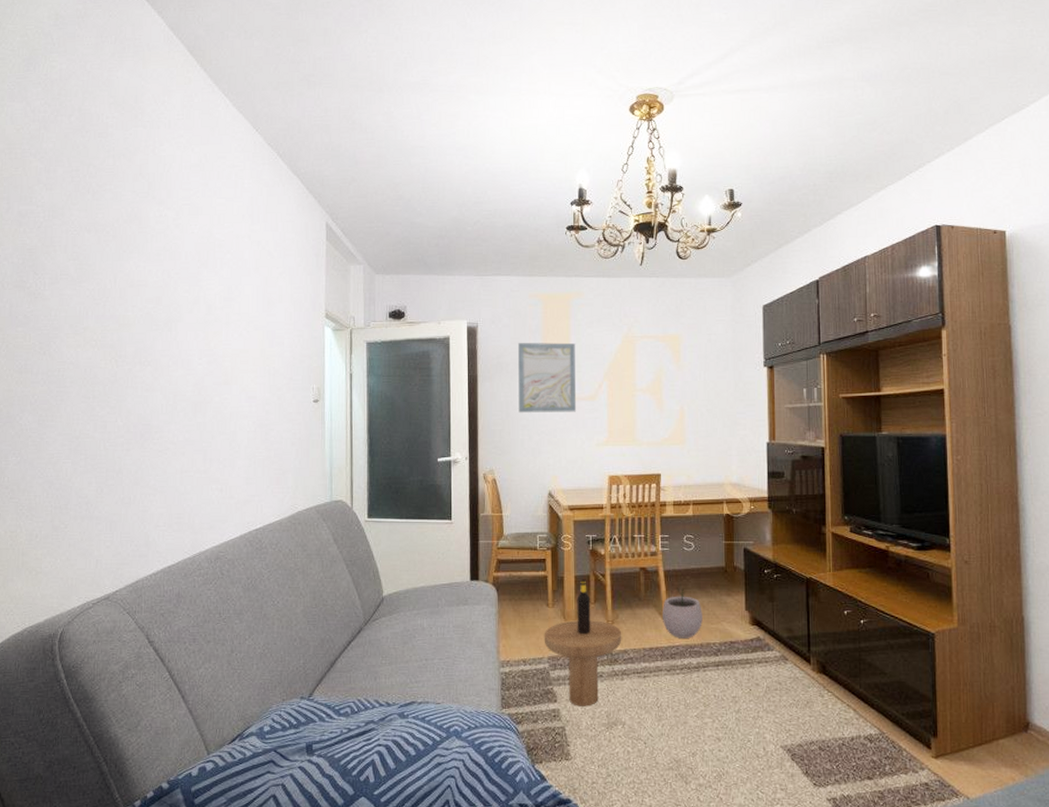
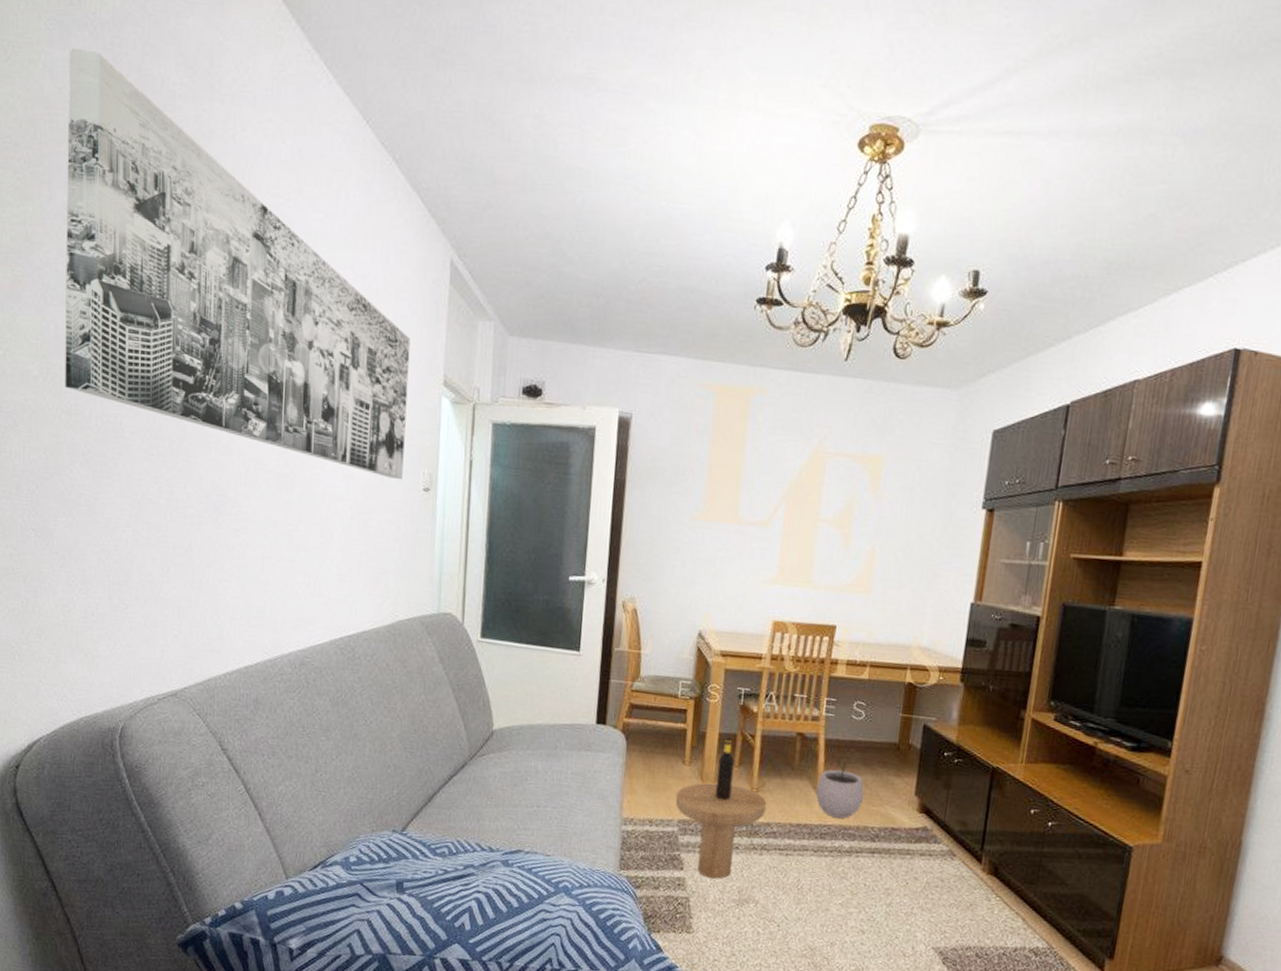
wall art: none [17,100,297,395] -> present [65,47,411,479]
wall art: present [517,342,577,413] -> none [672,445,751,539]

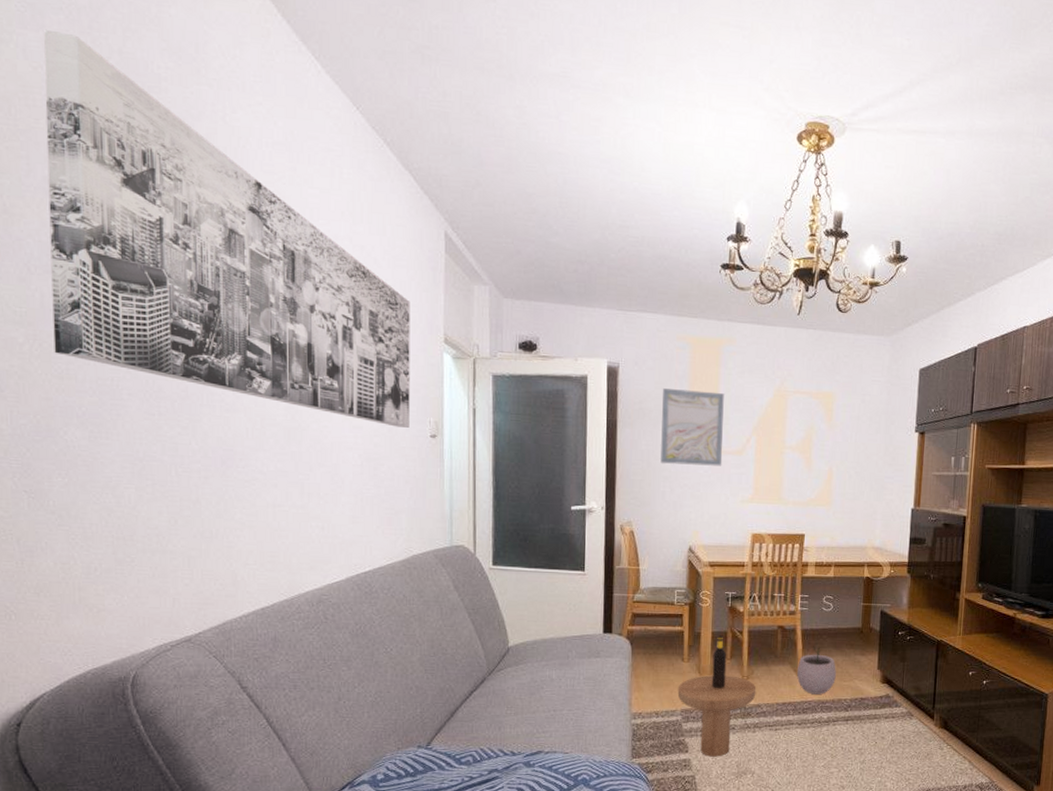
wall art: none [672,445,751,539] -> present [660,388,724,466]

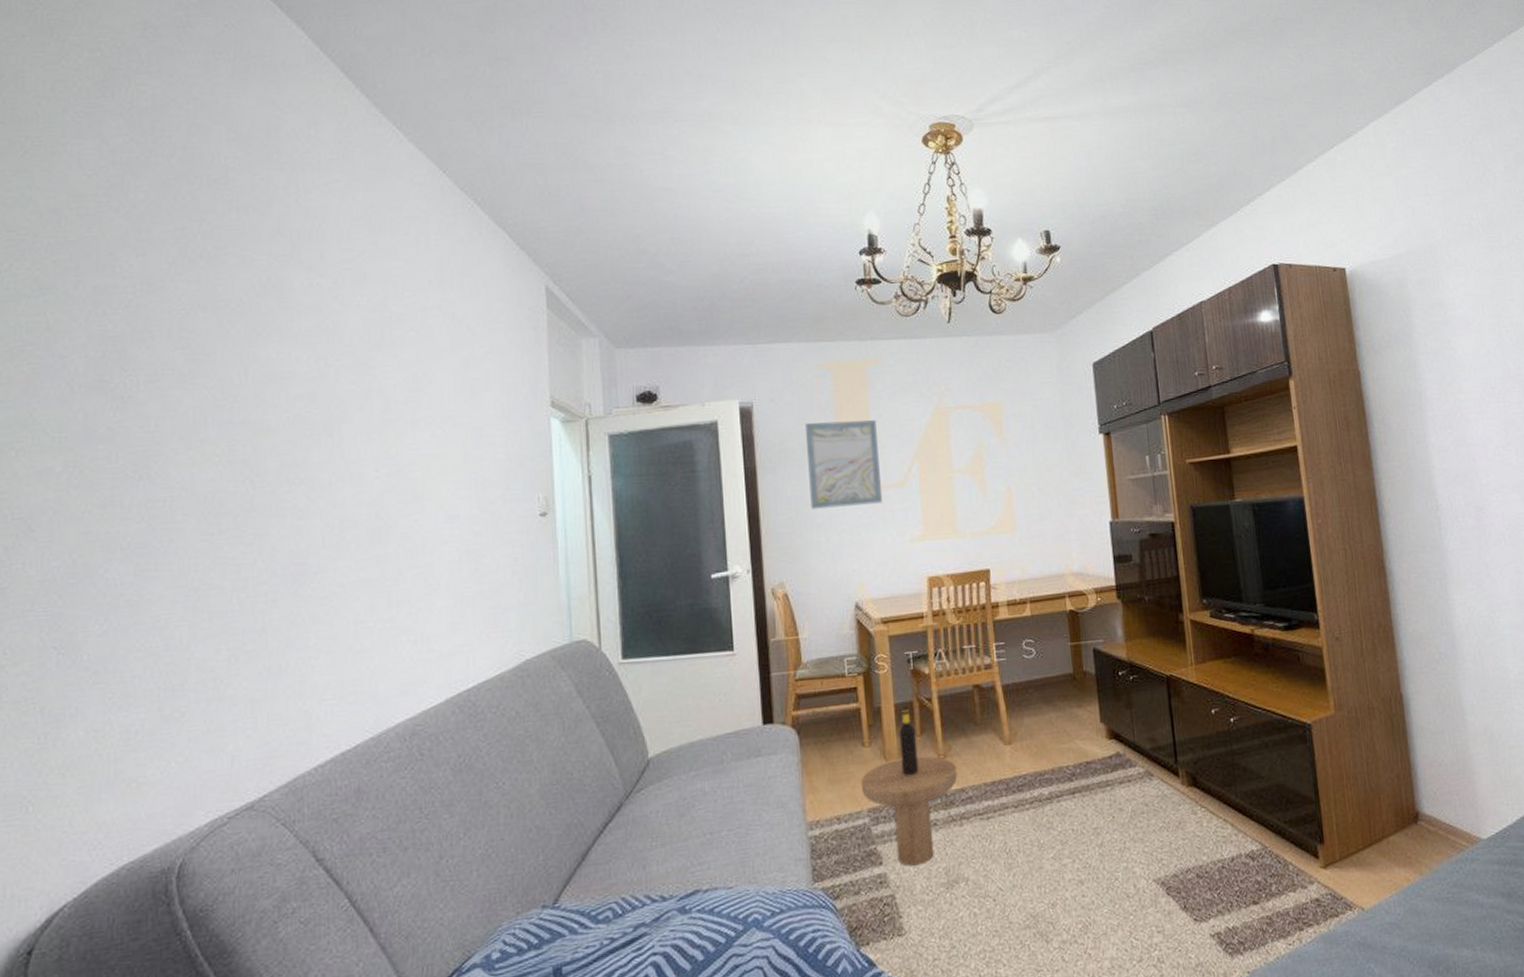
wall art: present [43,29,410,428] -> none [97,136,515,510]
plant pot: present [797,646,836,694] -> none [1003,704,1052,766]

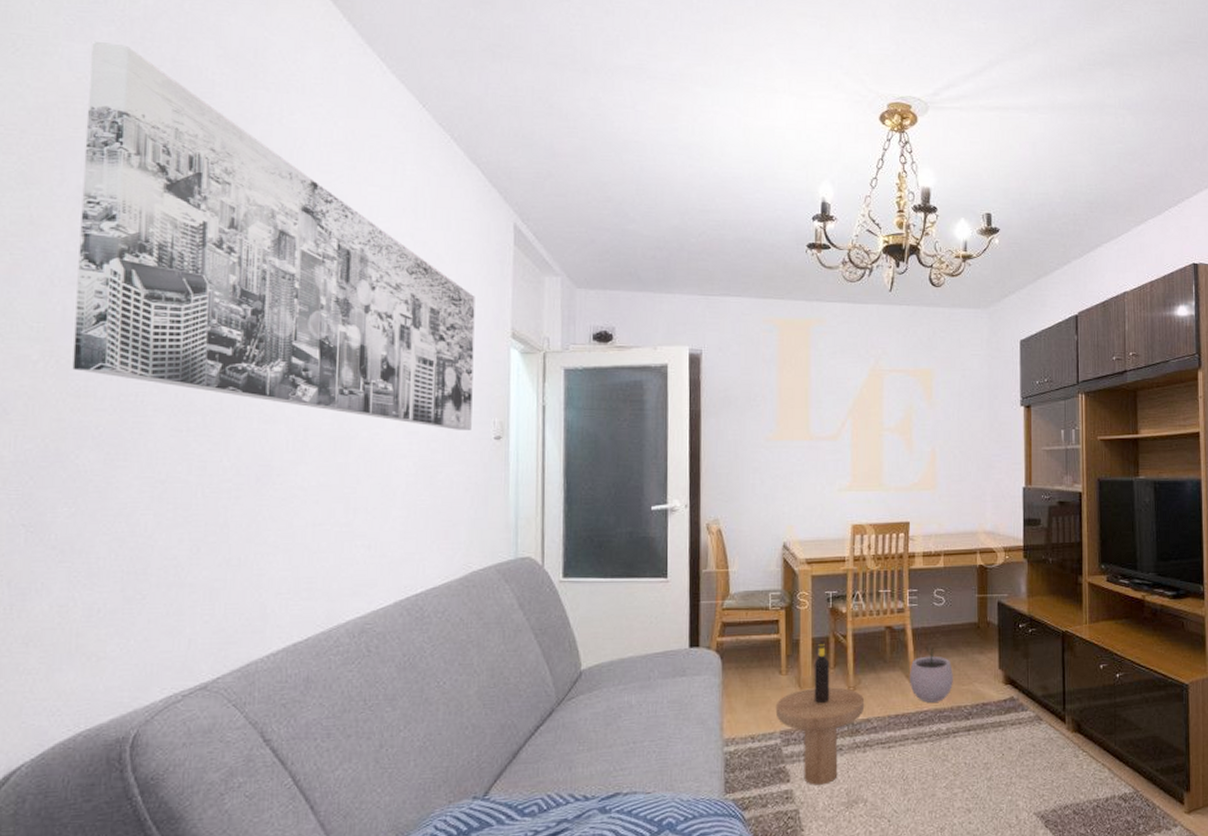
wall art: none [97,136,515,510] -> present [72,40,475,430]
wall art: present [806,420,883,509] -> none [748,374,816,453]
plant pot: none [1003,704,1052,766] -> present [910,646,953,703]

